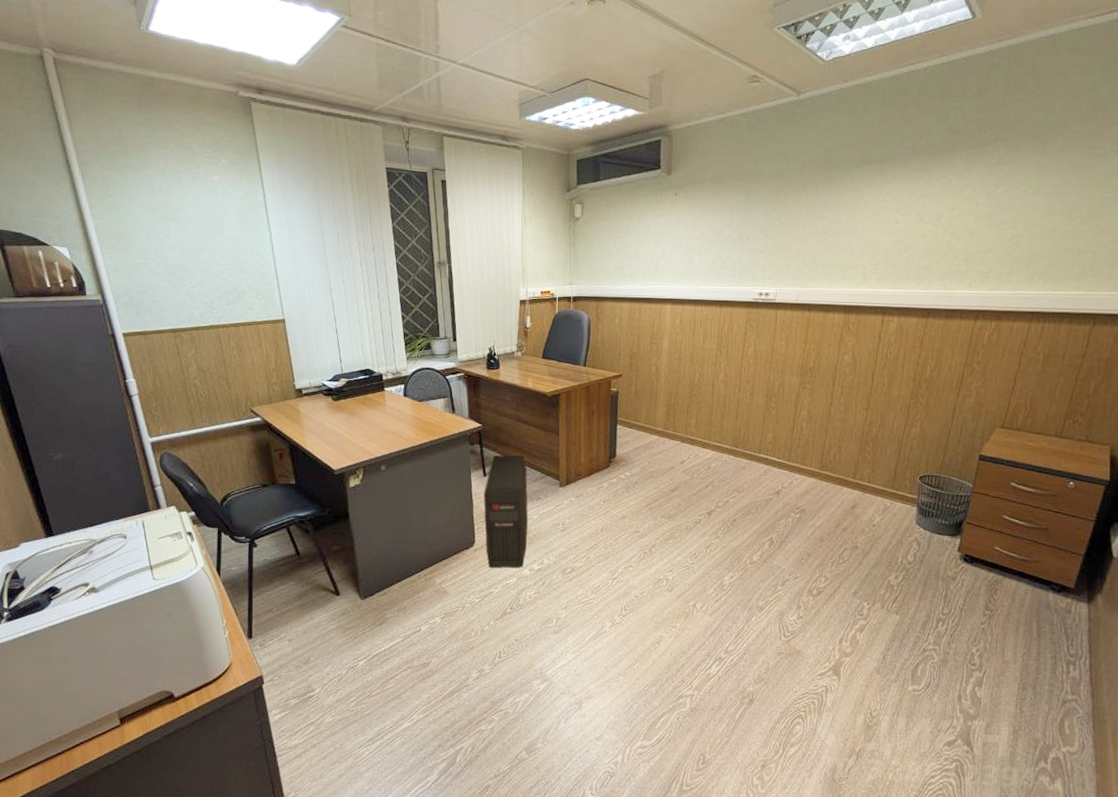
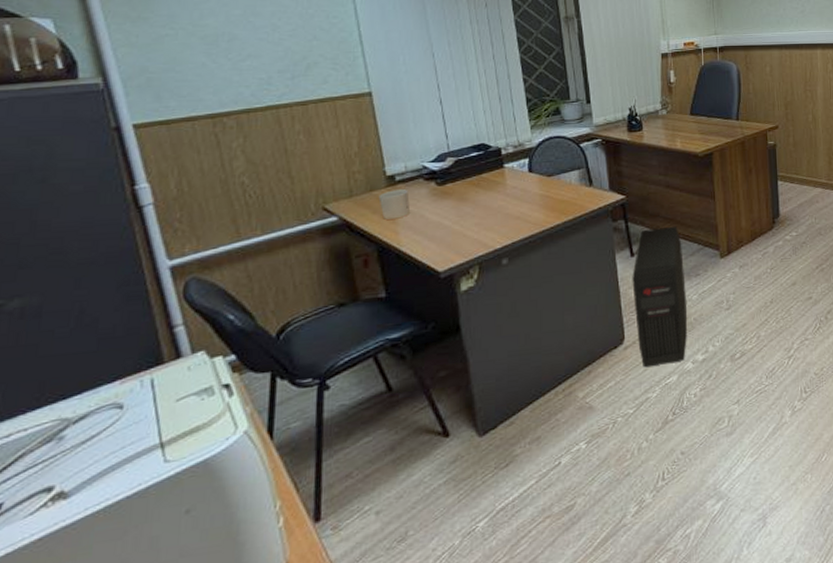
mug: none [290,401,313,425] -> present [378,189,410,221]

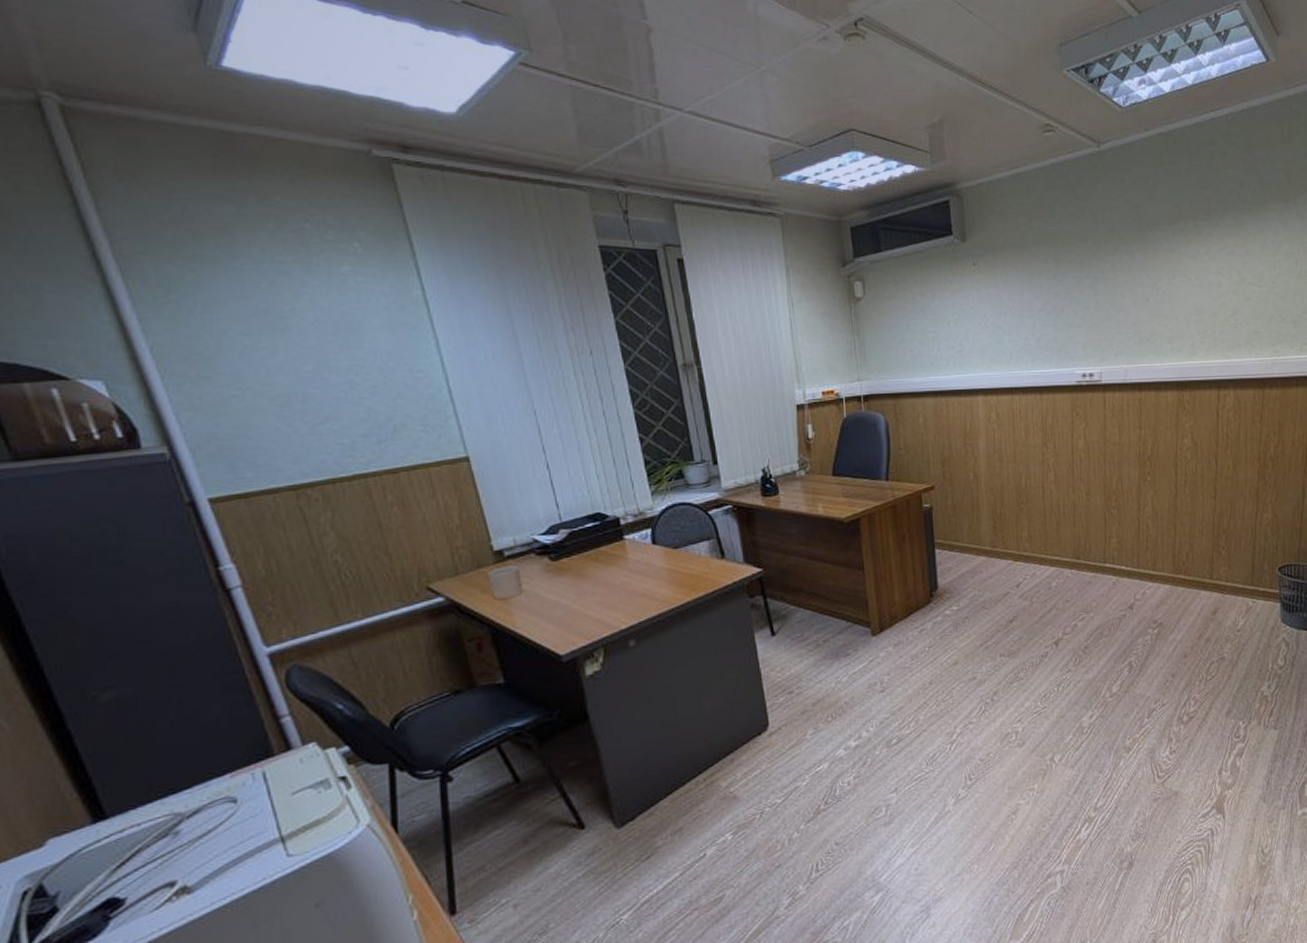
computer tower: present [632,226,688,368] -> none [774,601,838,755]

